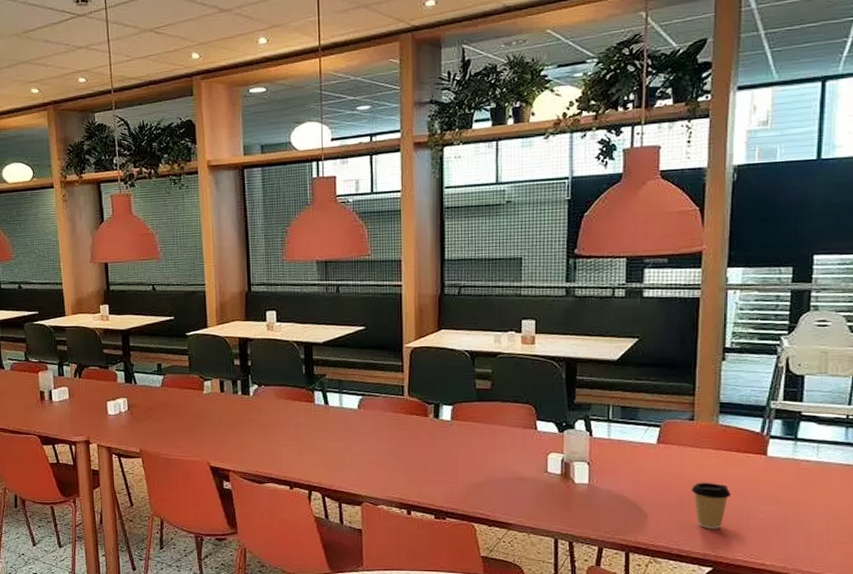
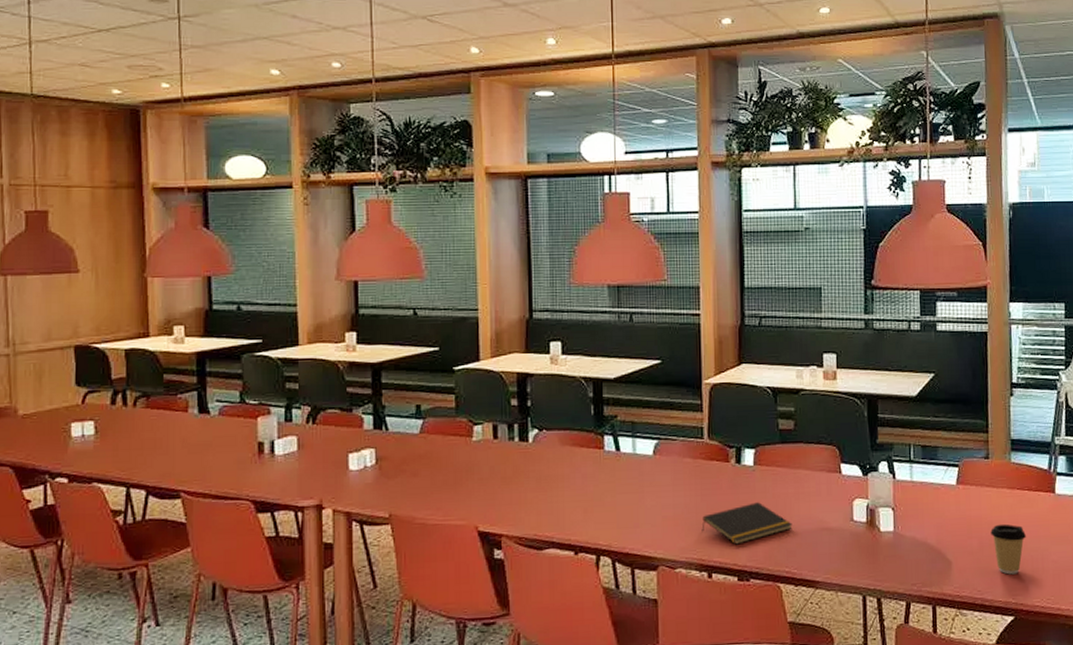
notepad: none [401,452,487,488] -> present [701,502,793,545]

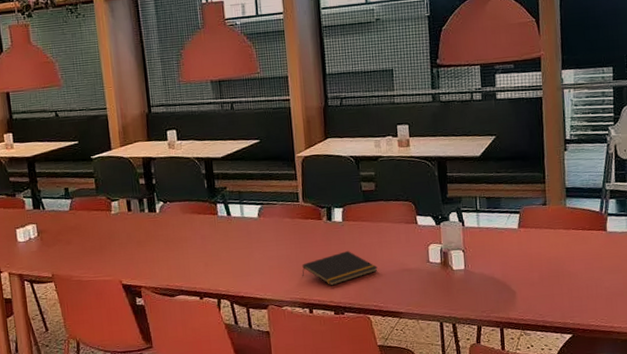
coffee cup: present [990,523,1026,575] -> none [549,258,581,301]

